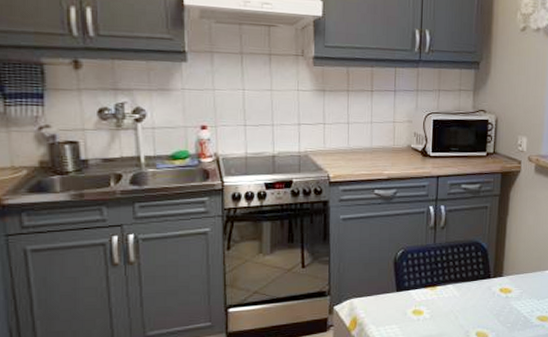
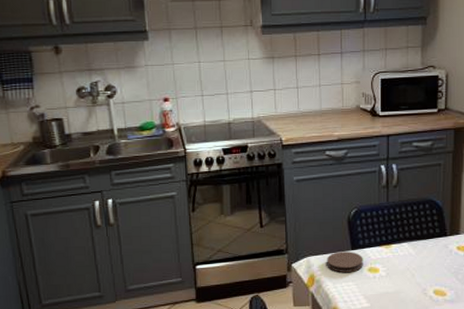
coaster: none [371,293,408,315] -> present [327,251,363,272]

